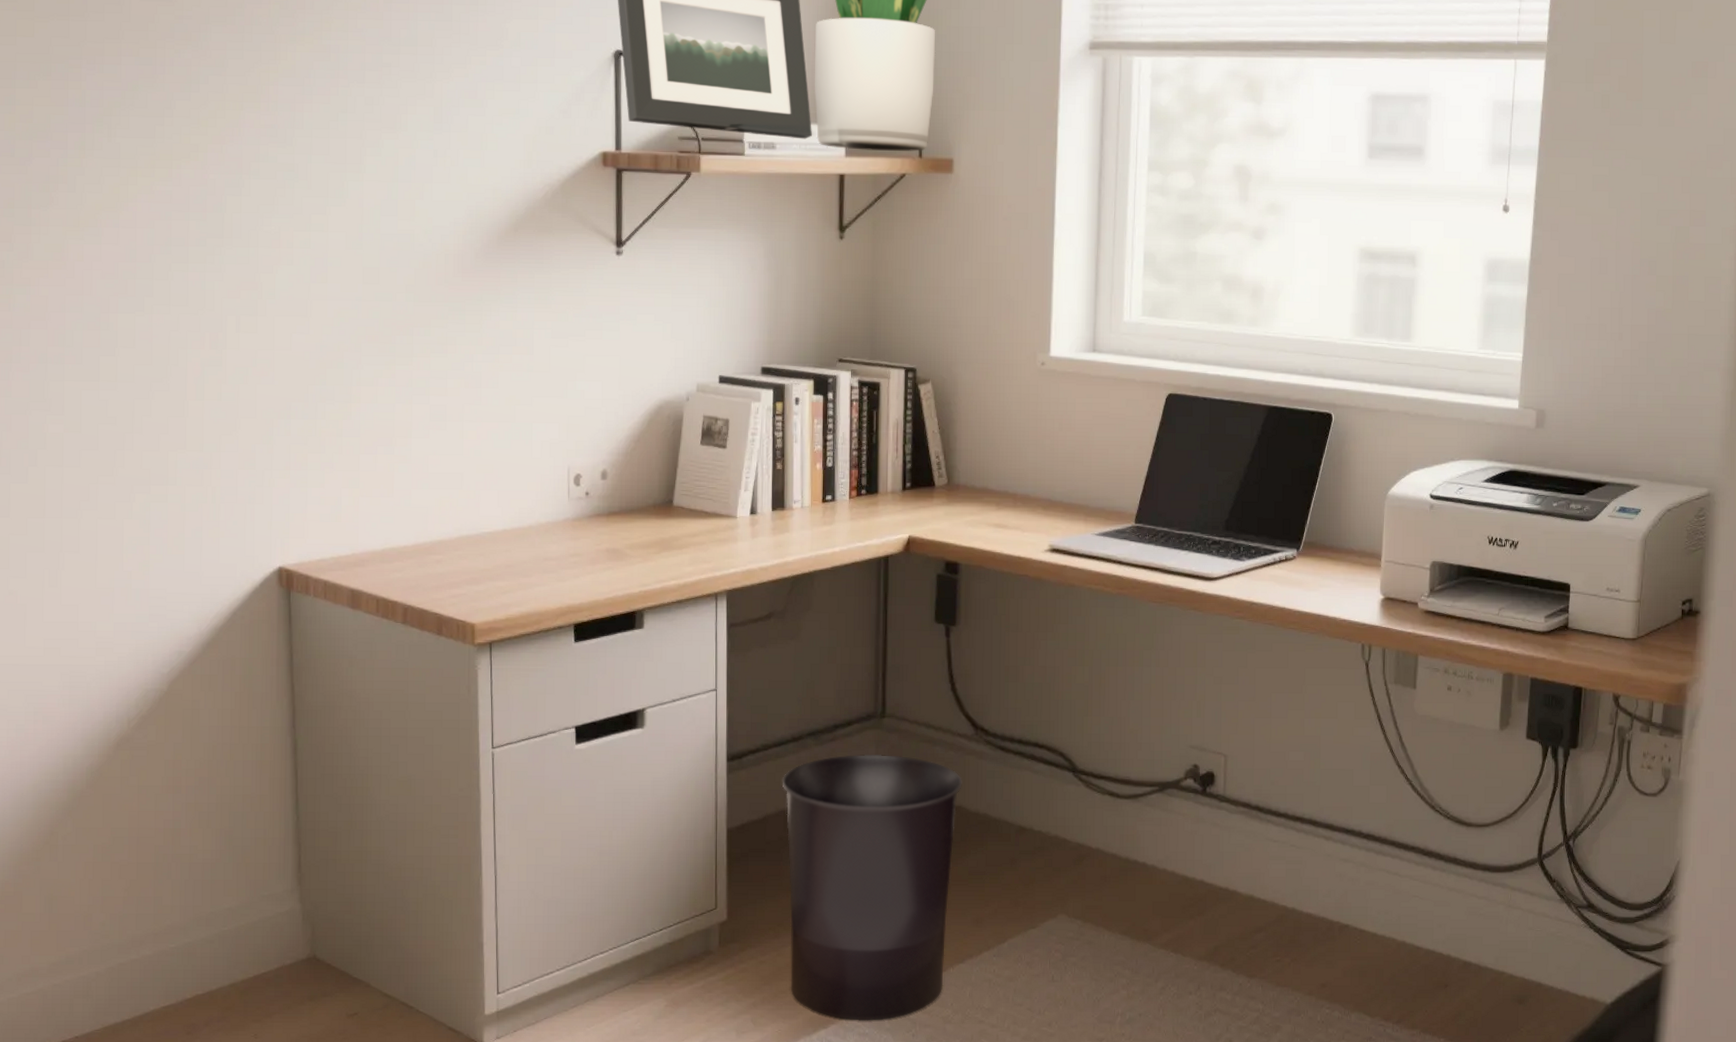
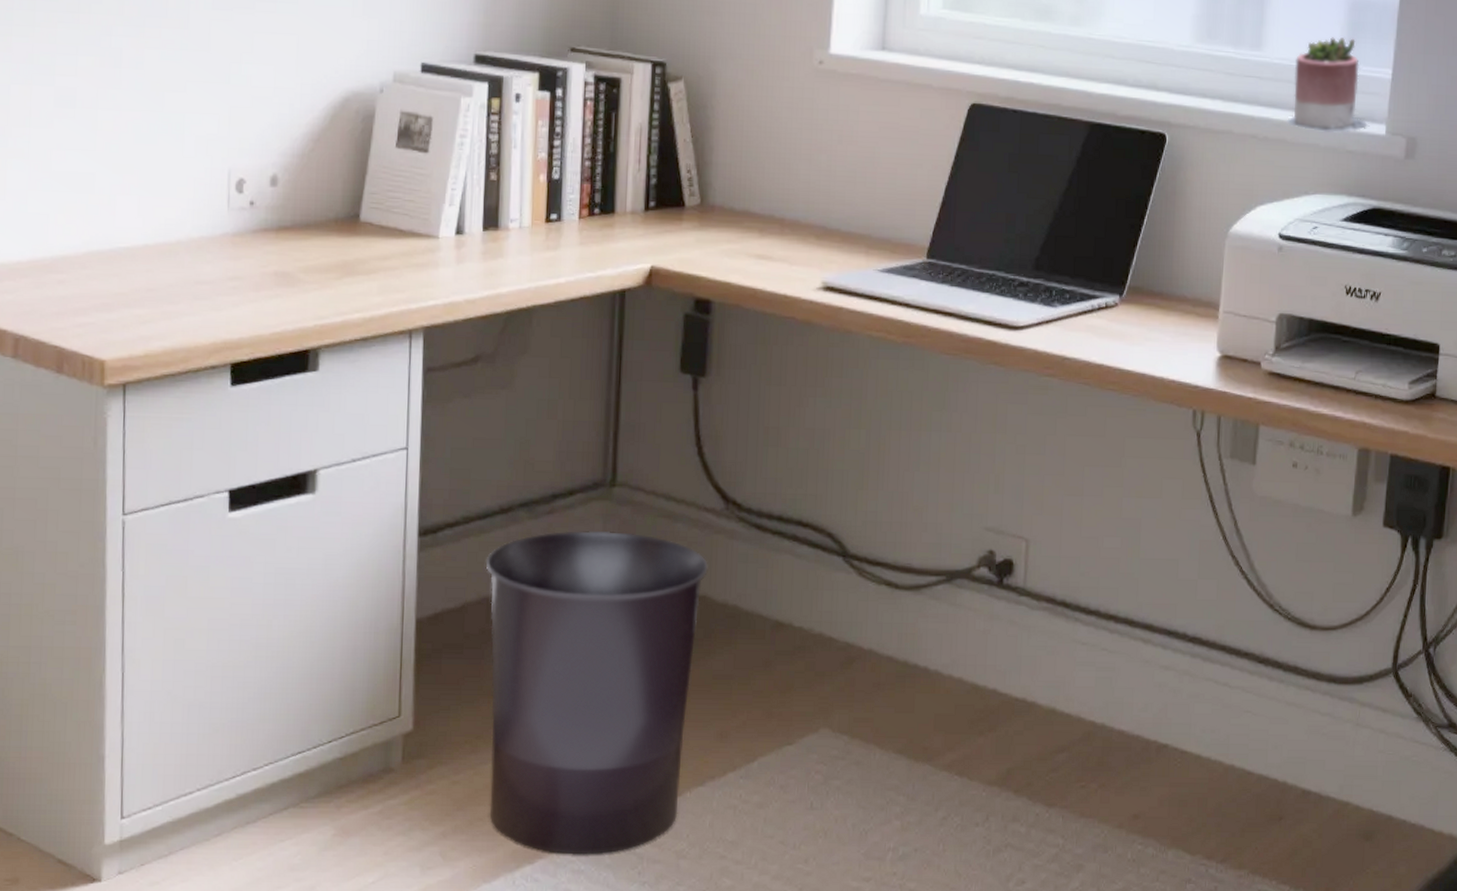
succulent planter: none [1434,328,1503,408] -> present [1287,37,1368,133]

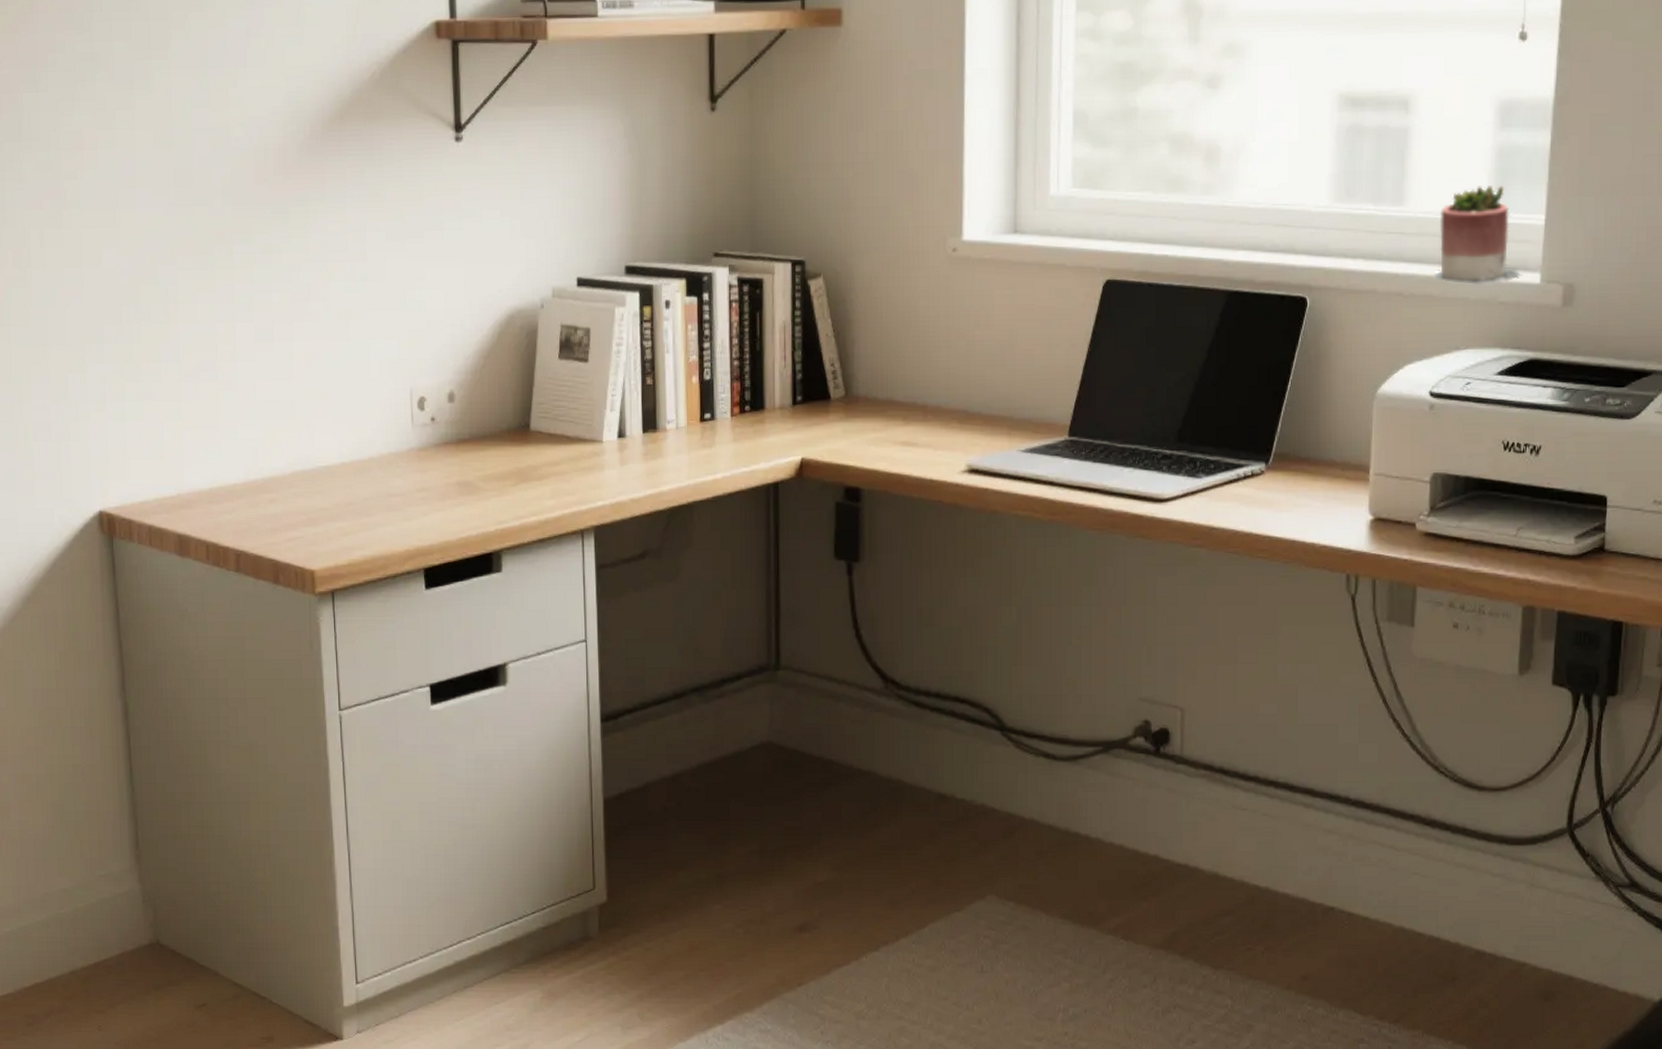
waste bin: present [487,530,708,855] -> none [665,712,871,1016]

